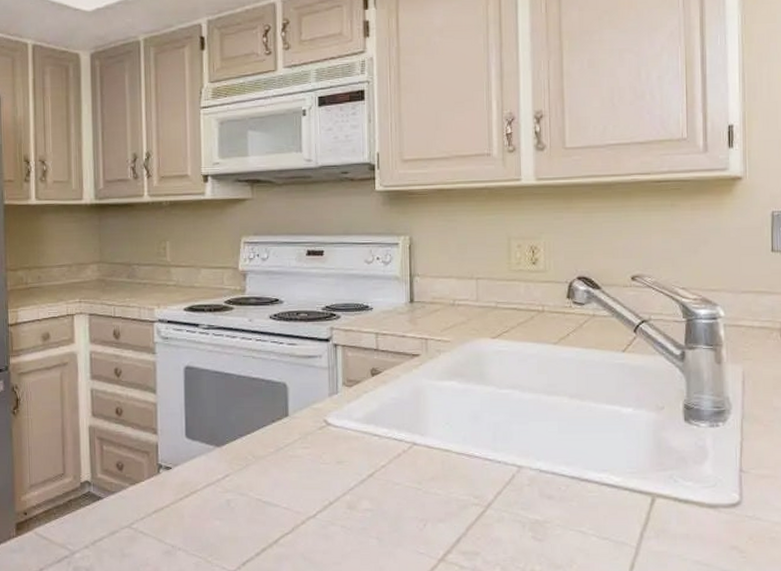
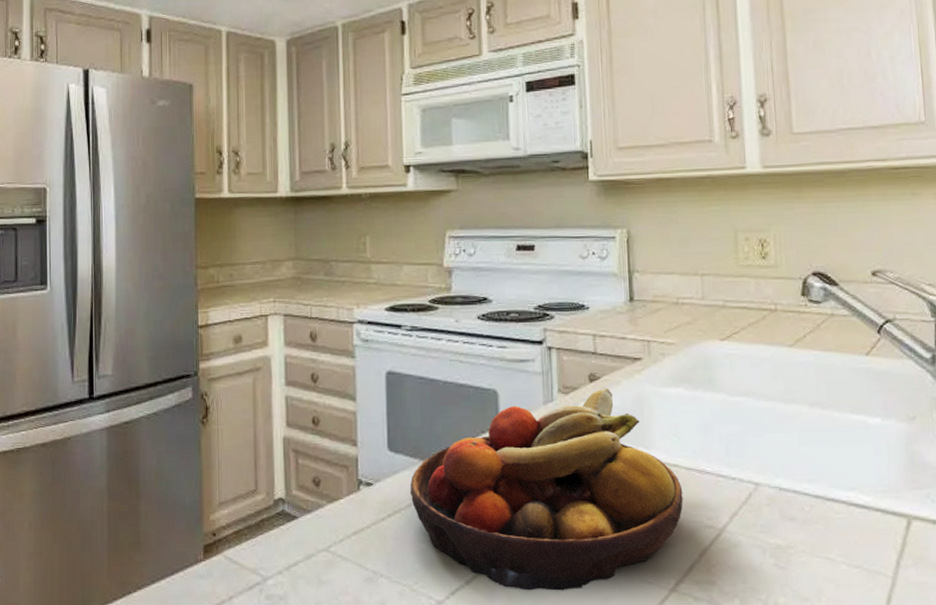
fruit bowl: none [205,381,453,561] -> present [409,388,683,591]

